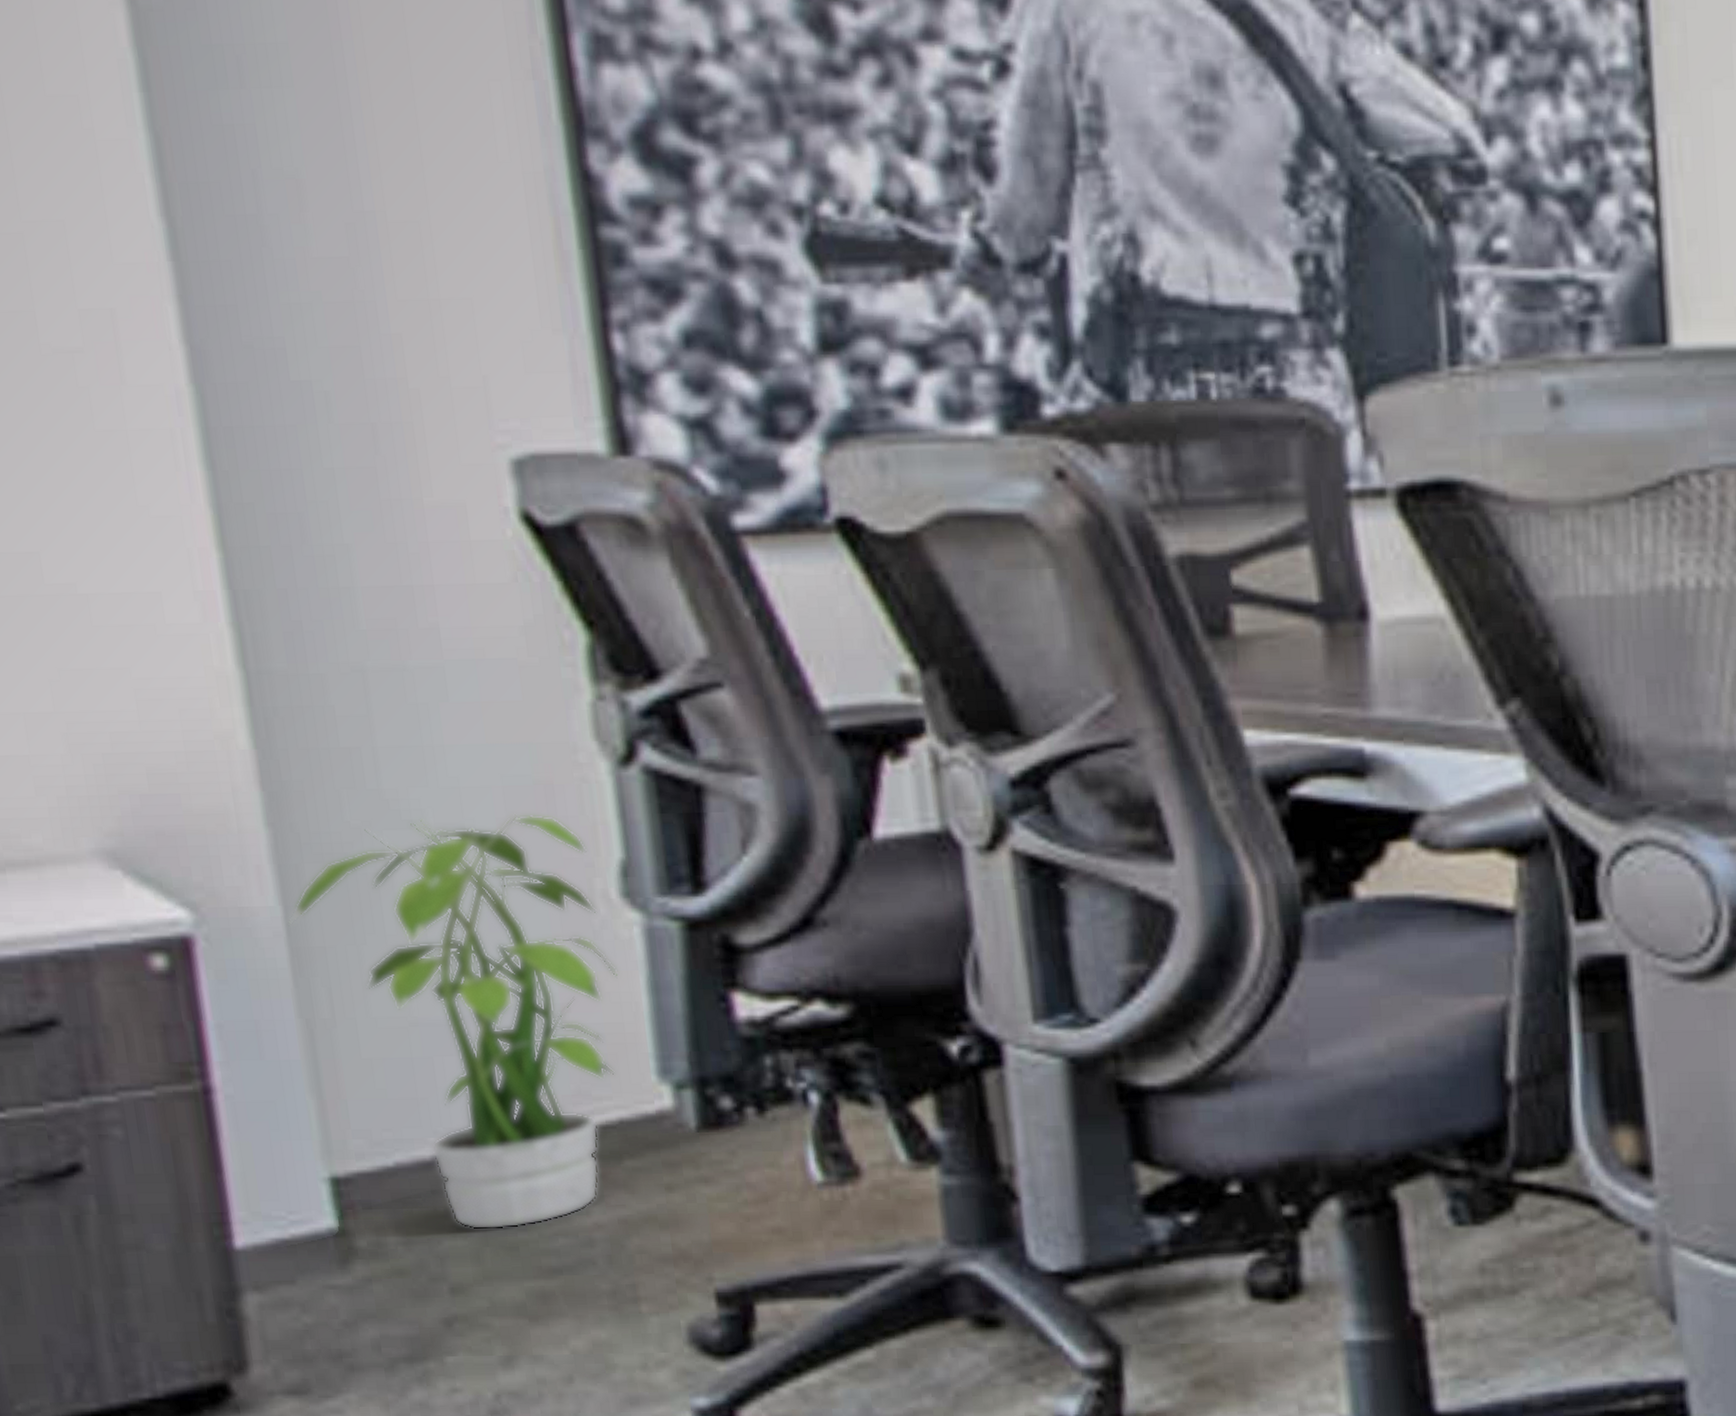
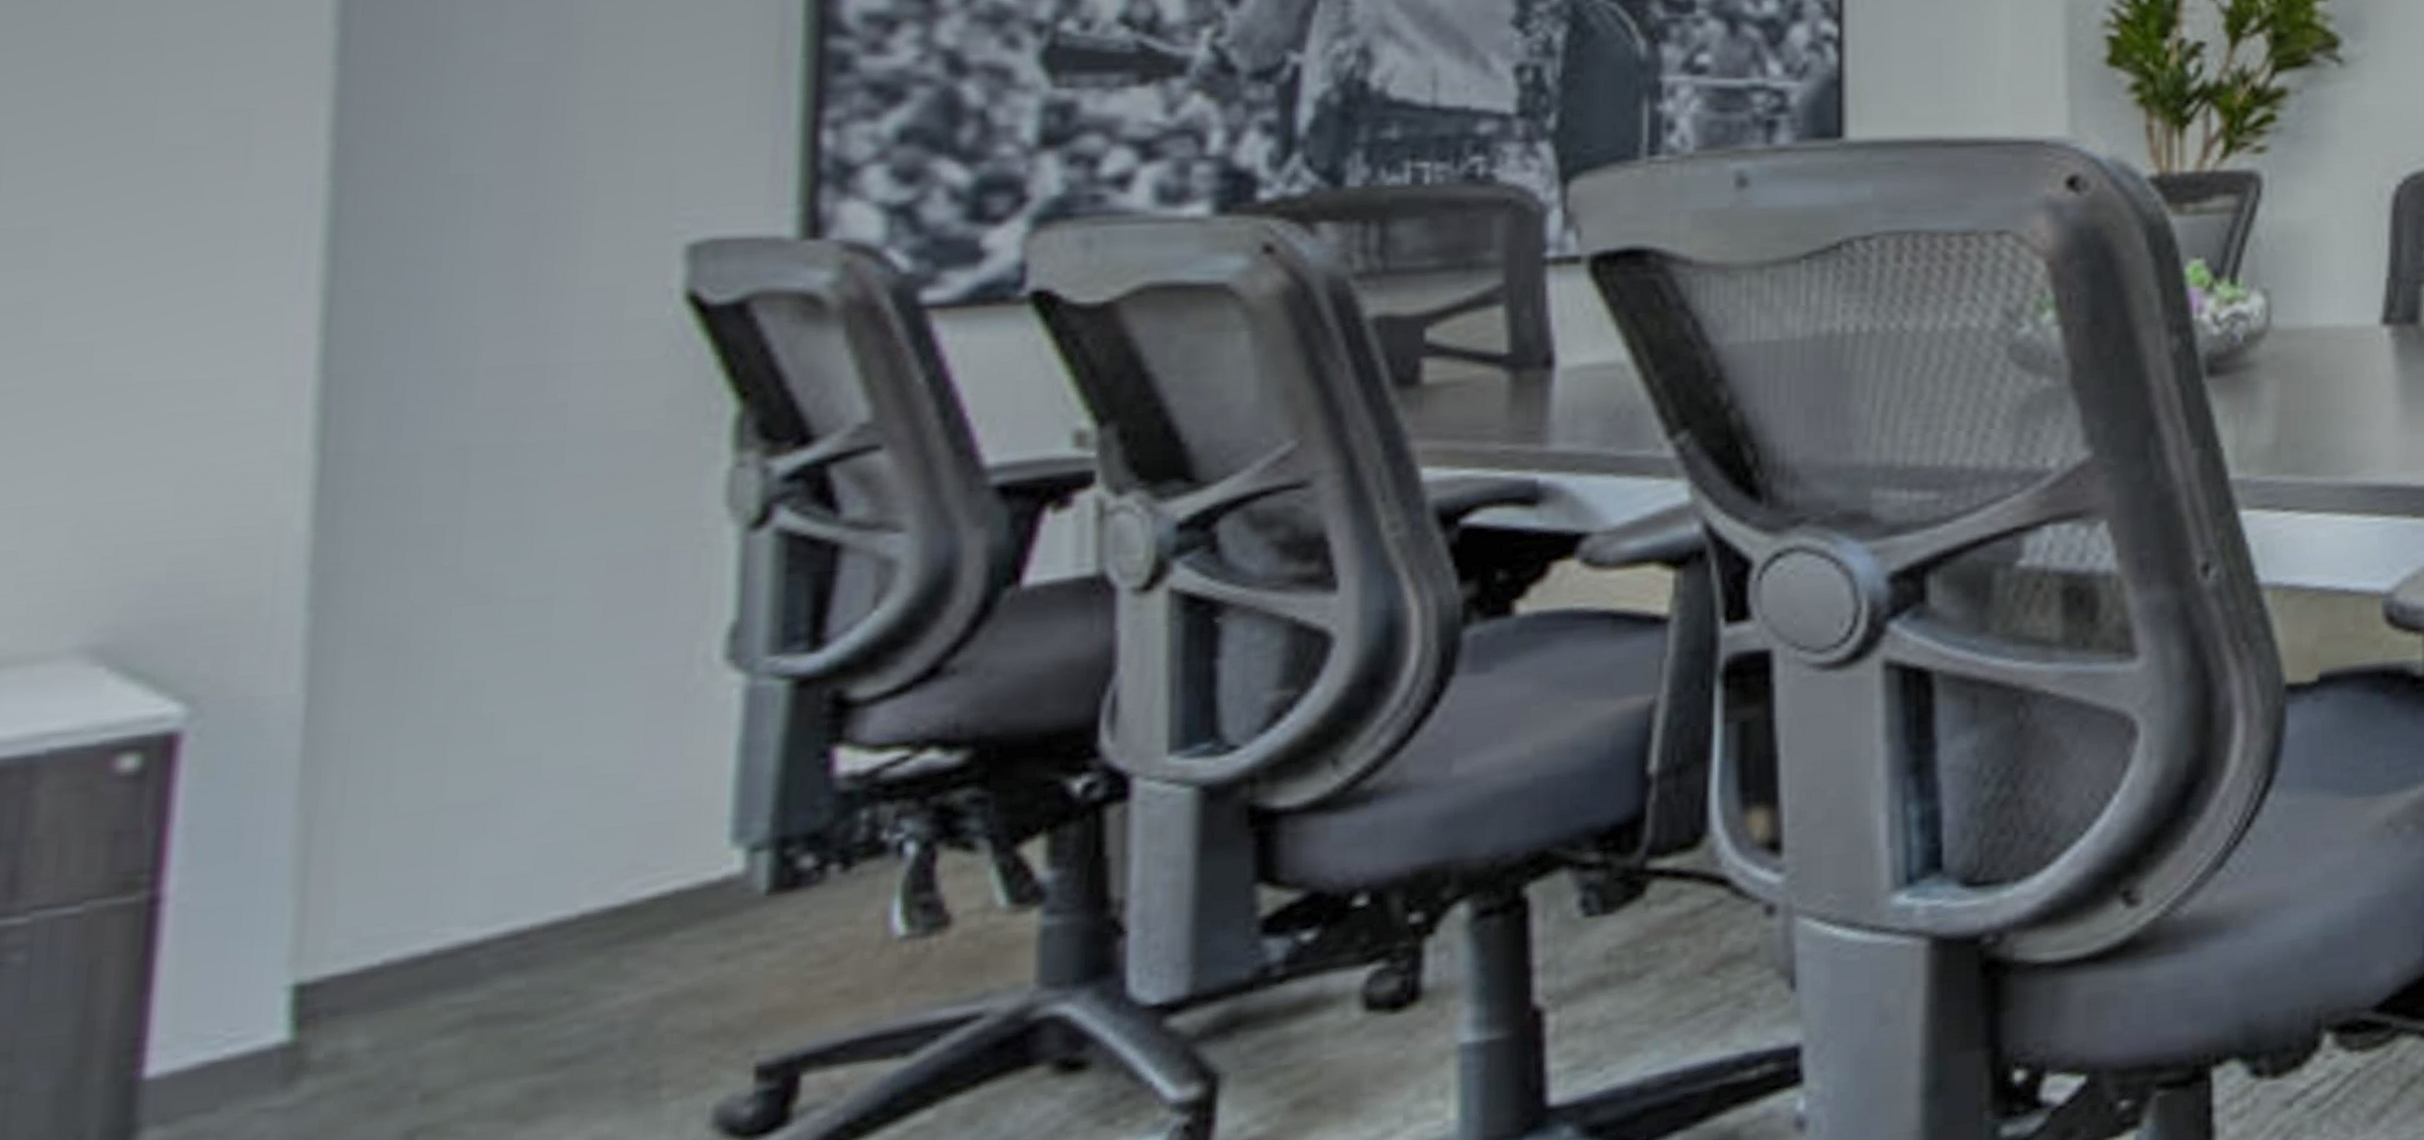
potted plant: present [288,814,618,1231] -> none [309,581,706,1027]

